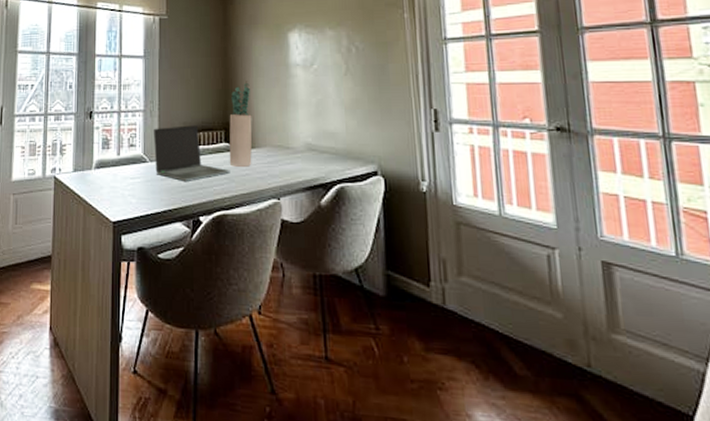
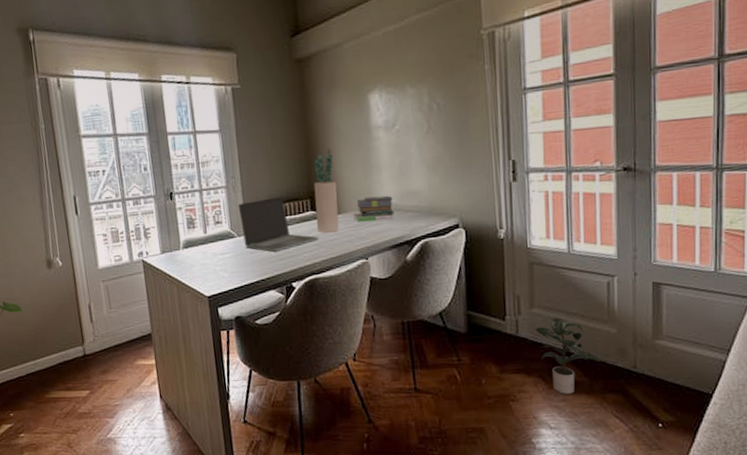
books: none [267,134,309,159] -> present [353,195,394,222]
potted plant: none [465,291,546,390] -> present [535,318,601,394]

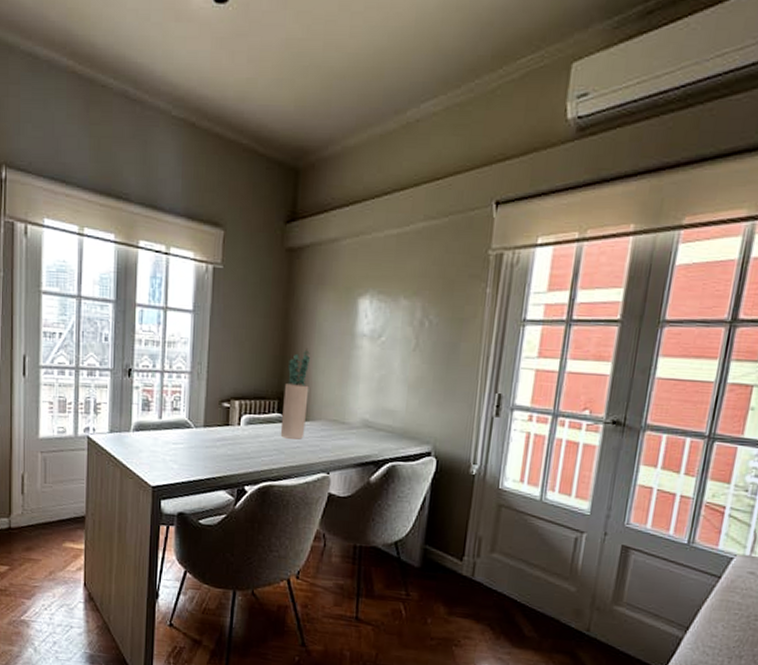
laptop: present [237,197,319,252] -> none [199,392,281,450]
books: present [353,195,394,222] -> none [321,408,366,436]
potted plant: present [535,318,601,394] -> none [492,566,554,648]

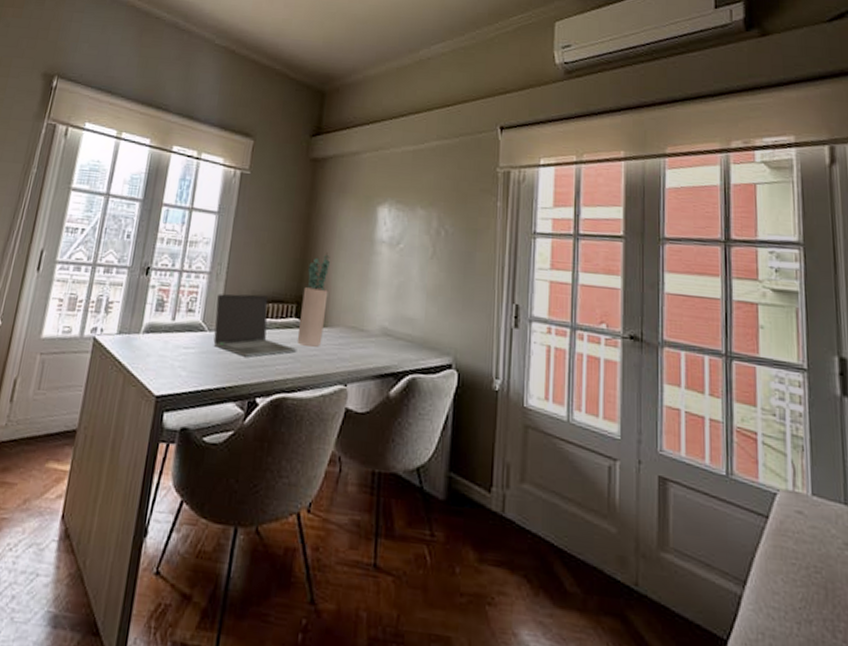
laptop: none [199,392,281,450] -> present [213,294,297,357]

